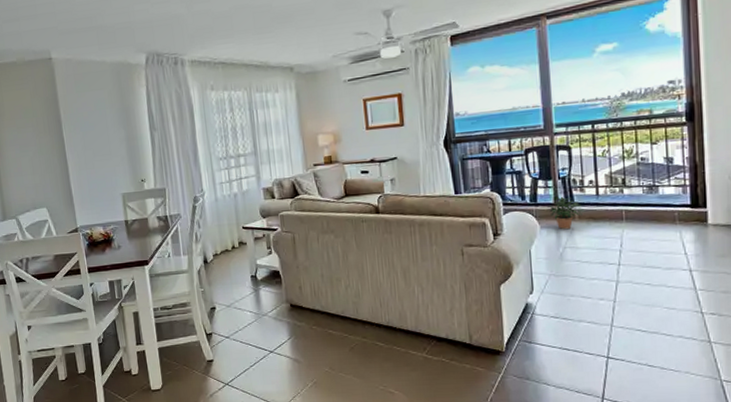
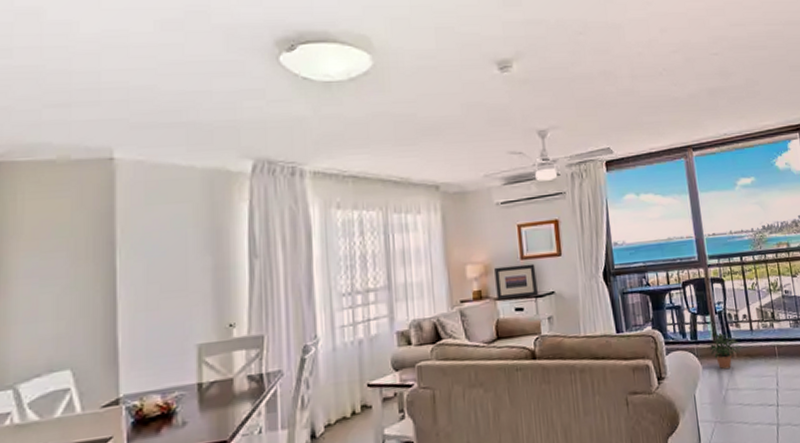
picture frame: none [342,133,382,165] -> present [494,263,538,301]

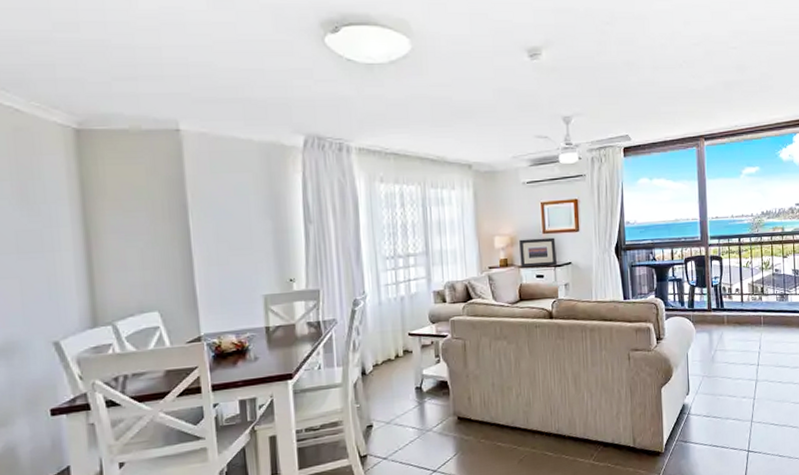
potted plant: present [707,331,742,370] -> none [701,302,732,334]

